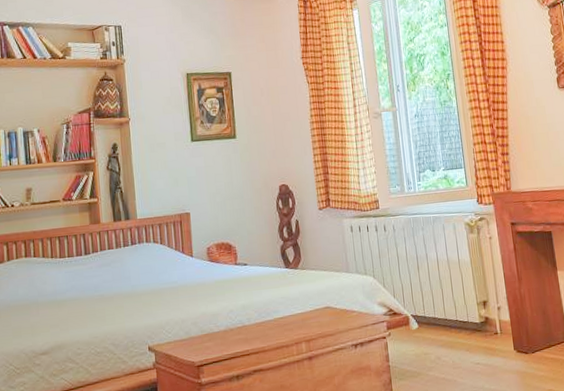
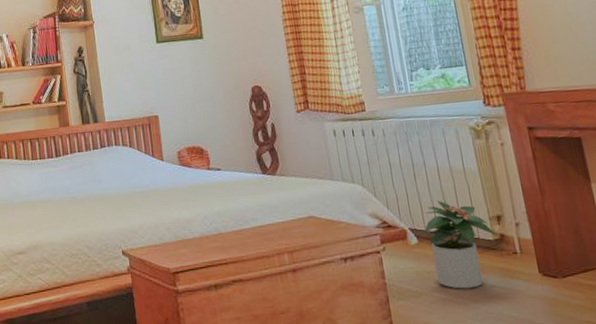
potted plant: none [424,289,482,368] -> present [424,201,496,289]

